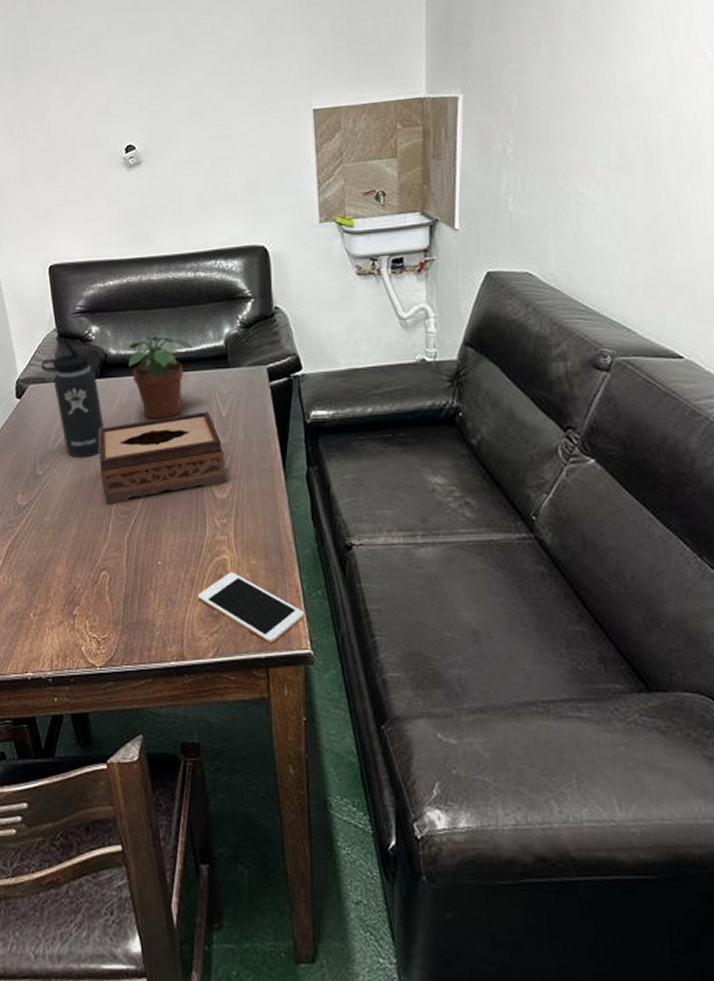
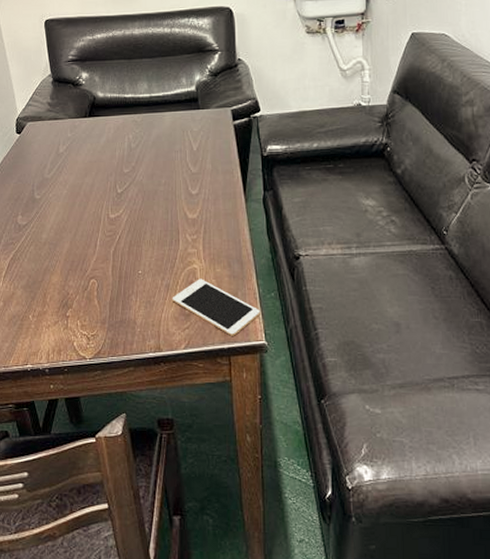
thermos bottle: present [41,339,104,458] -> none [38,83,93,185]
tissue box: present [98,411,226,504] -> none [88,146,196,224]
potted plant: present [128,336,193,420] -> none [113,82,169,153]

